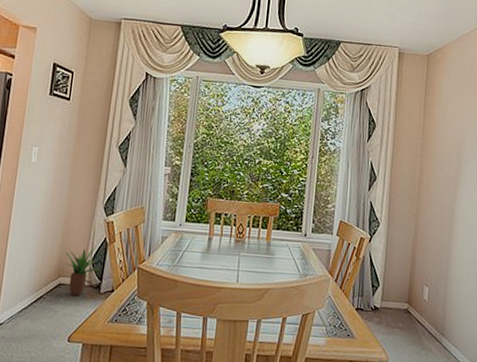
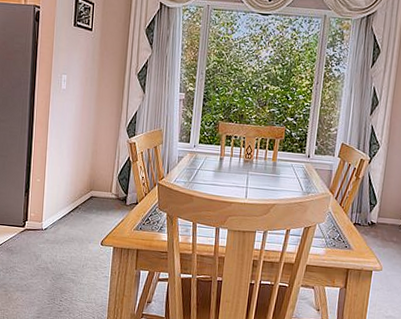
potted plant: present [65,247,101,296] -> none [95,165,127,207]

